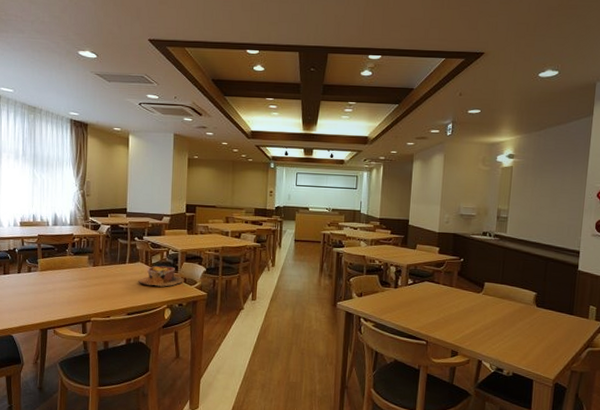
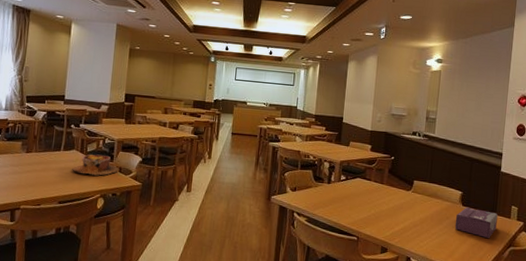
tissue box: none [528,308,575,340] -> present [454,207,498,239]

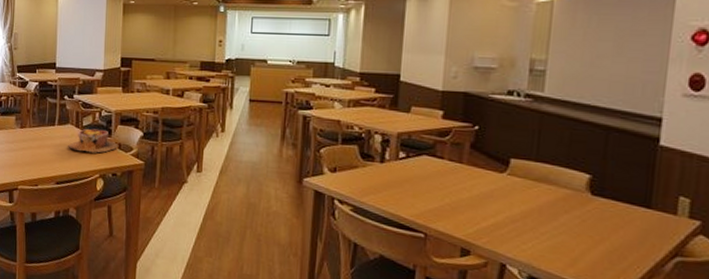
tissue box: present [454,207,498,239] -> none [578,196,654,244]

